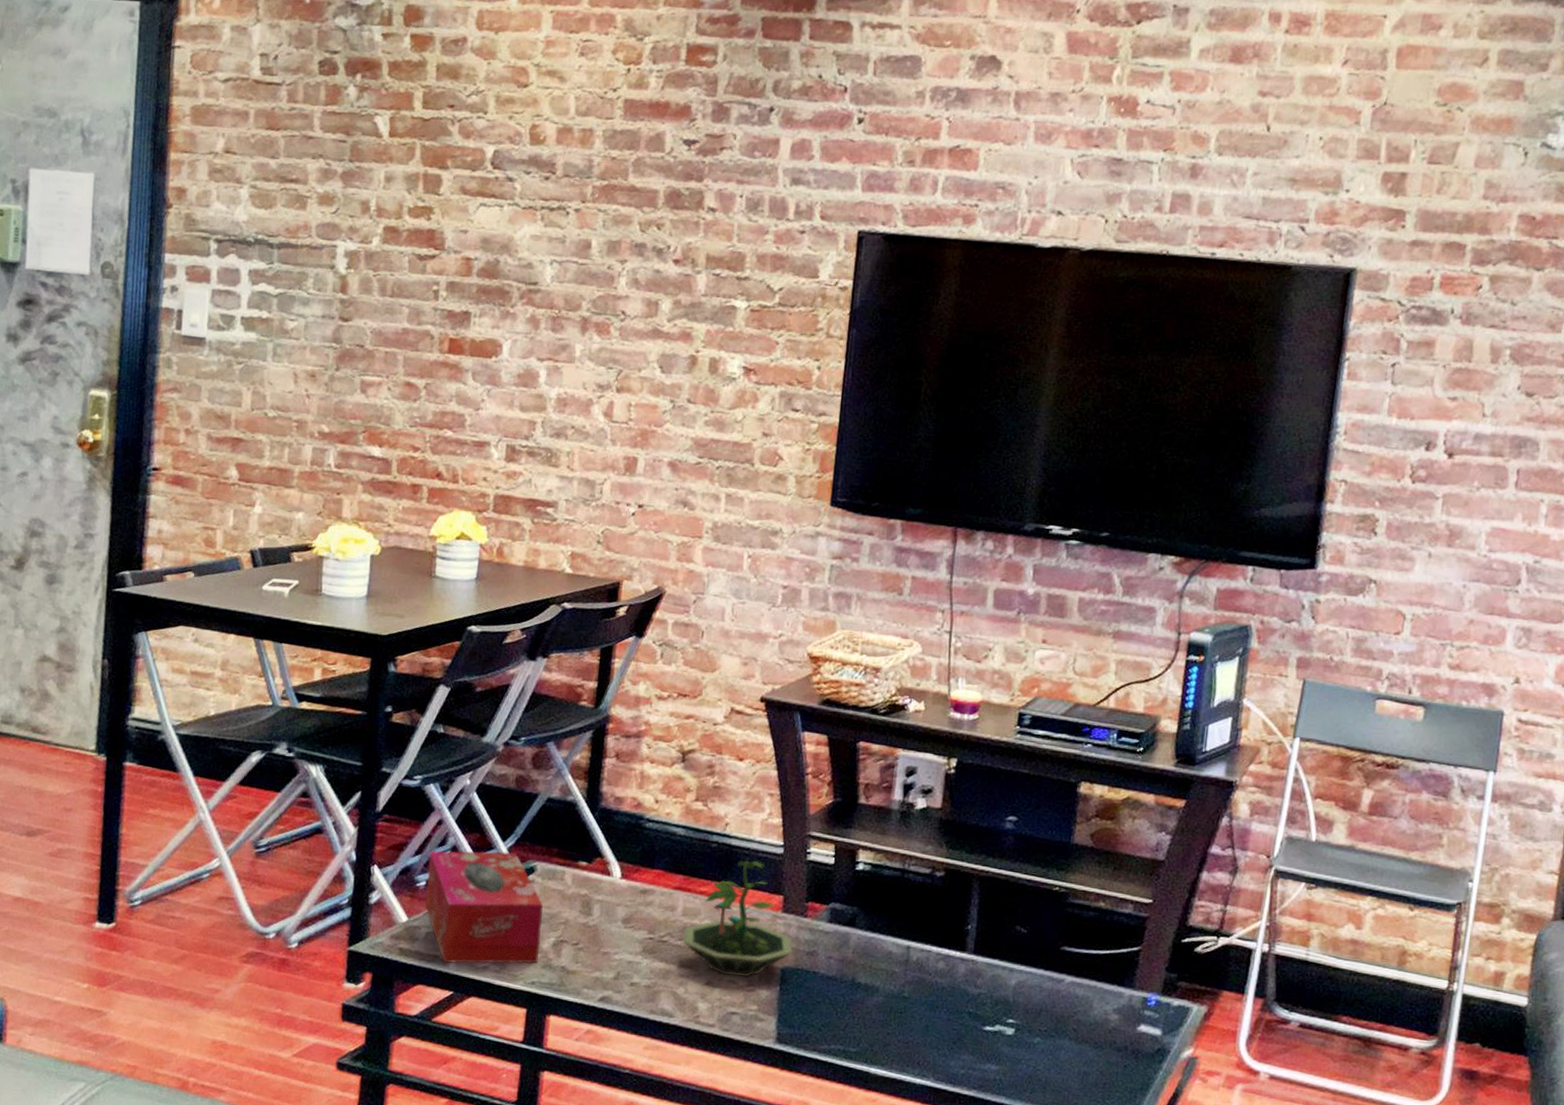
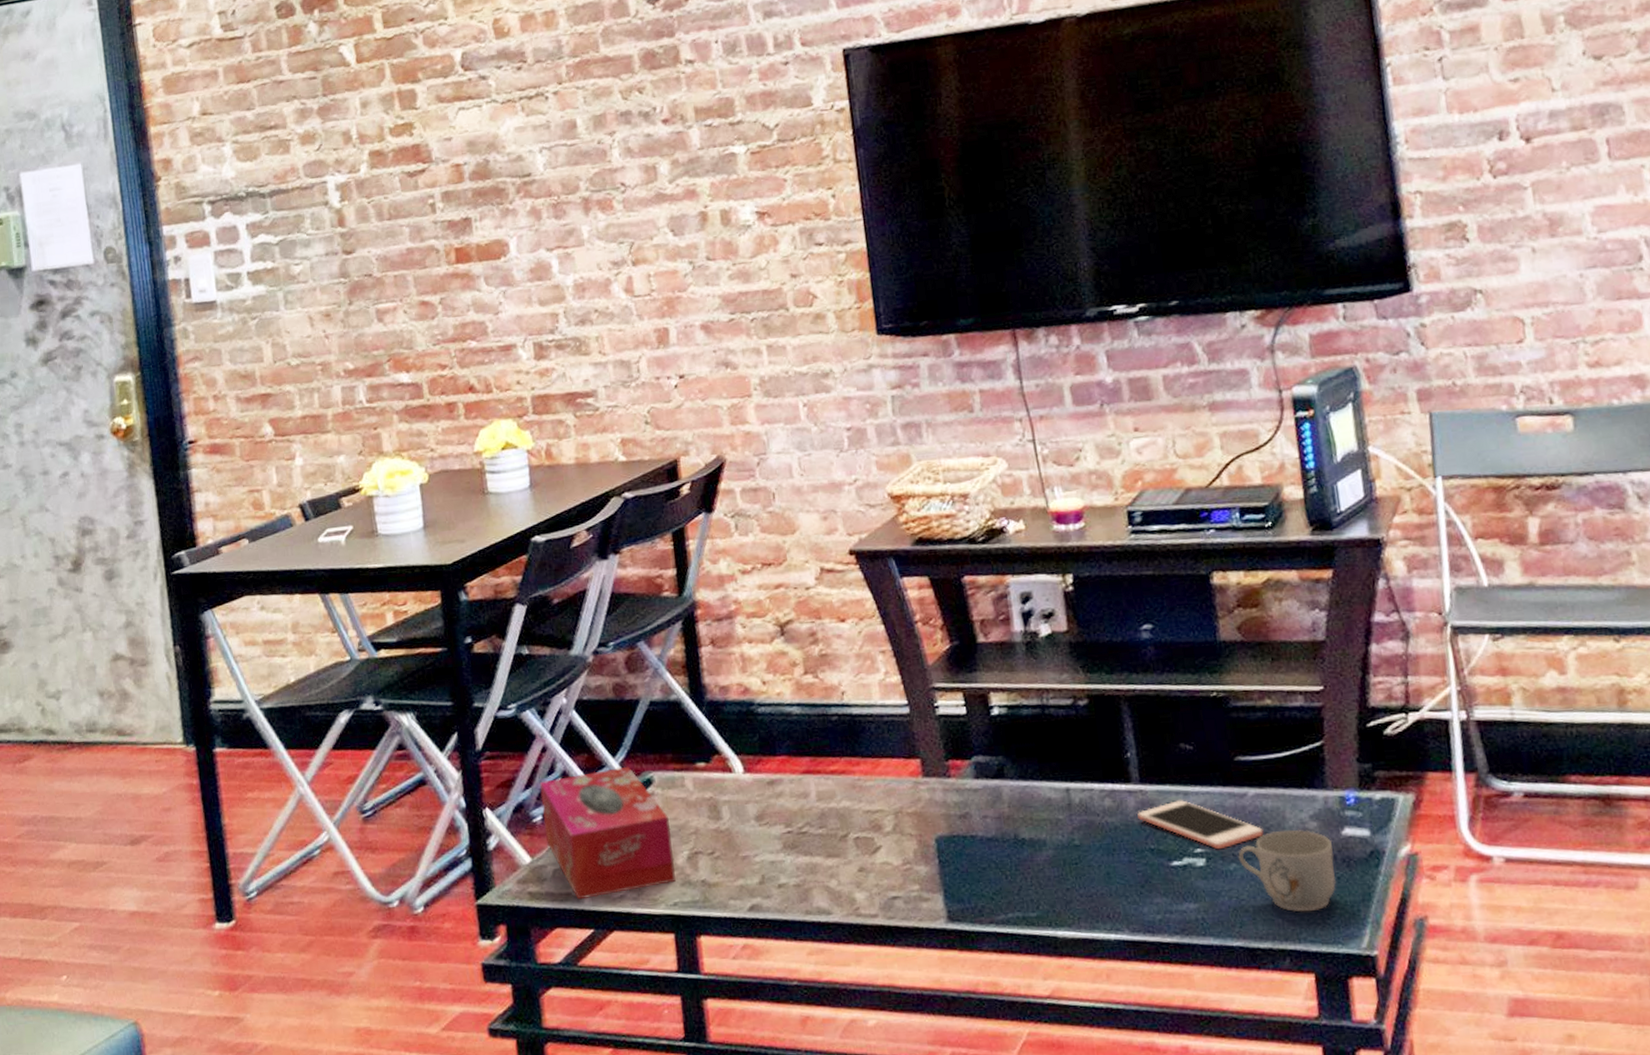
terrarium: present [683,860,793,977] -> none [823,727,944,858]
cell phone: none [964,974,1071,1024] -> present [1137,799,1264,850]
mug: none [1043,1016,1127,1091] -> present [1238,829,1337,912]

